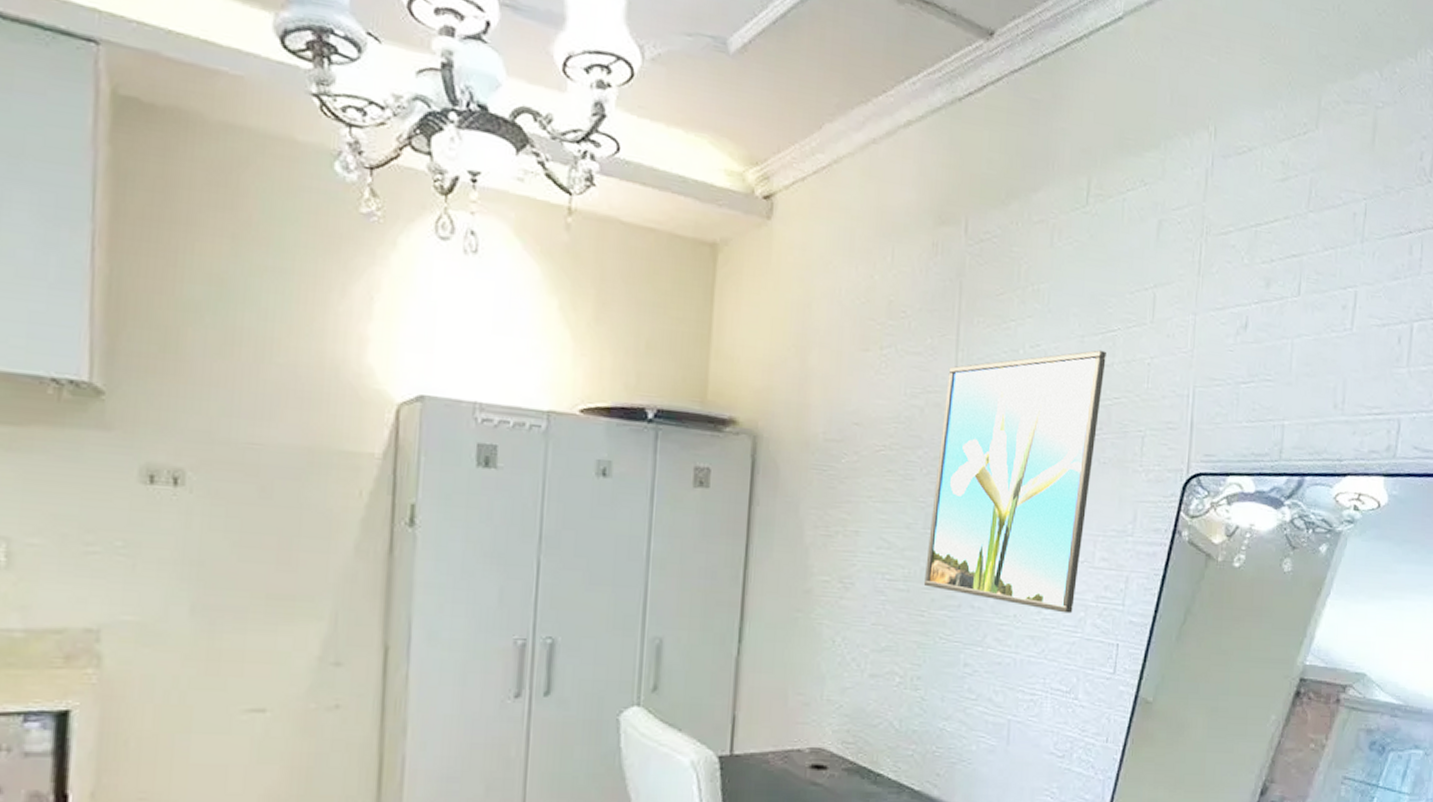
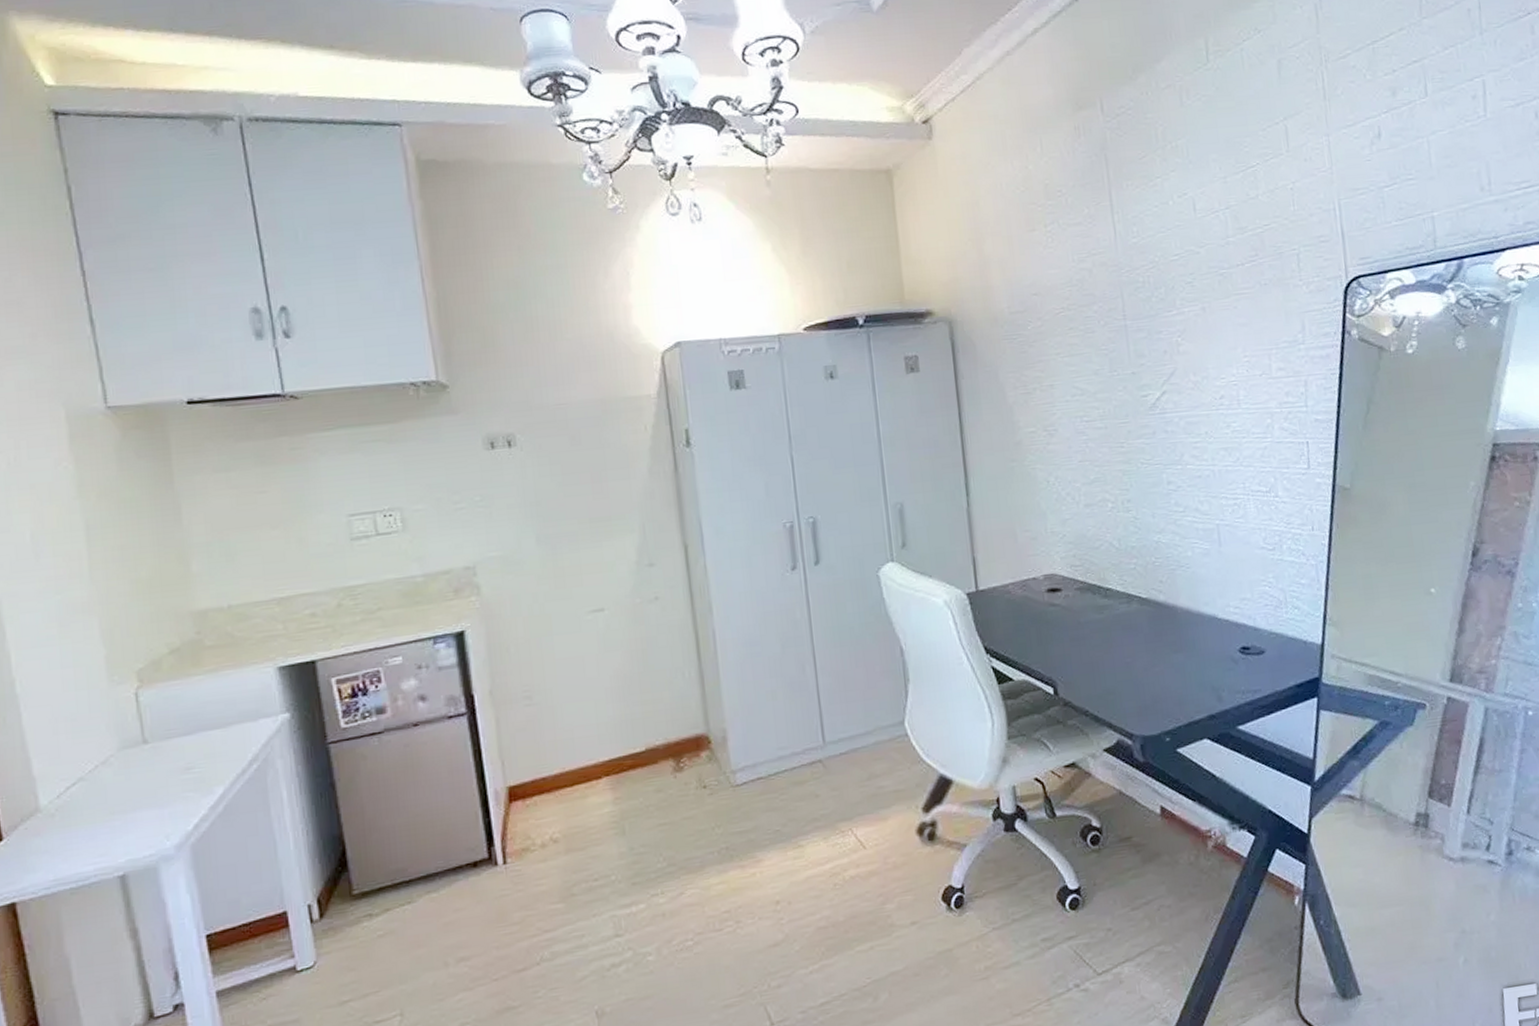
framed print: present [923,350,1106,614] -> none [1108,186,1260,423]

